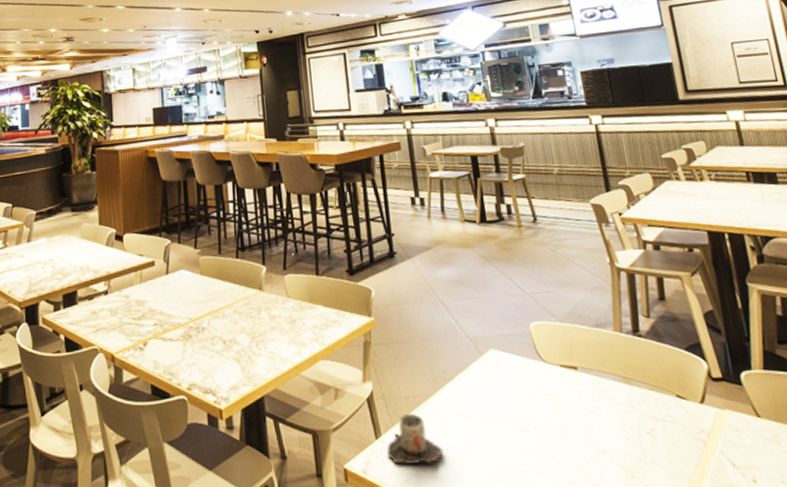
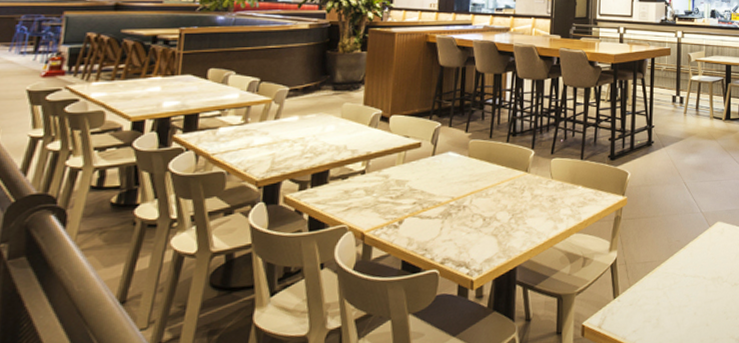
mug: present [386,412,444,464] -> none [621,275,669,318]

